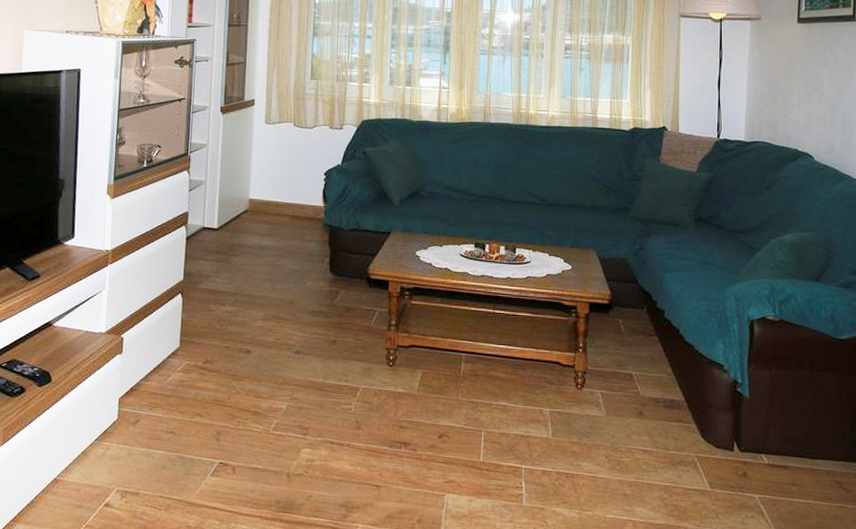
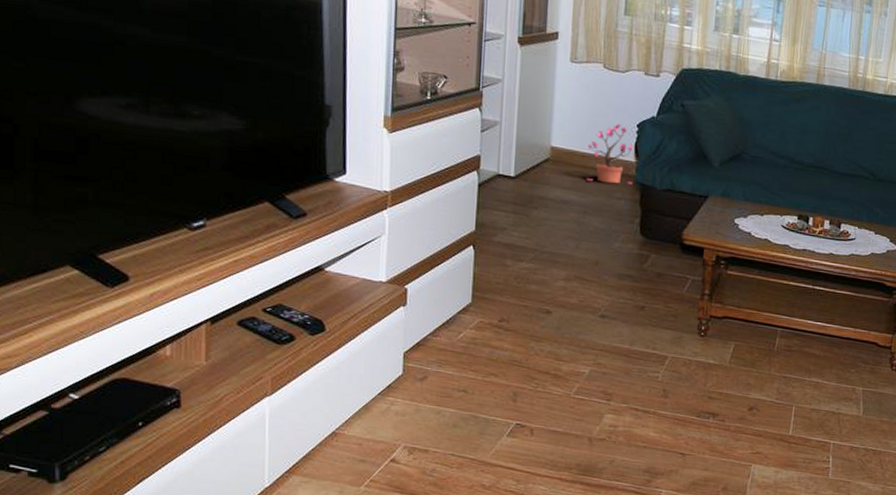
potted plant: none [281,173,322,228] -> present [587,123,634,185]

